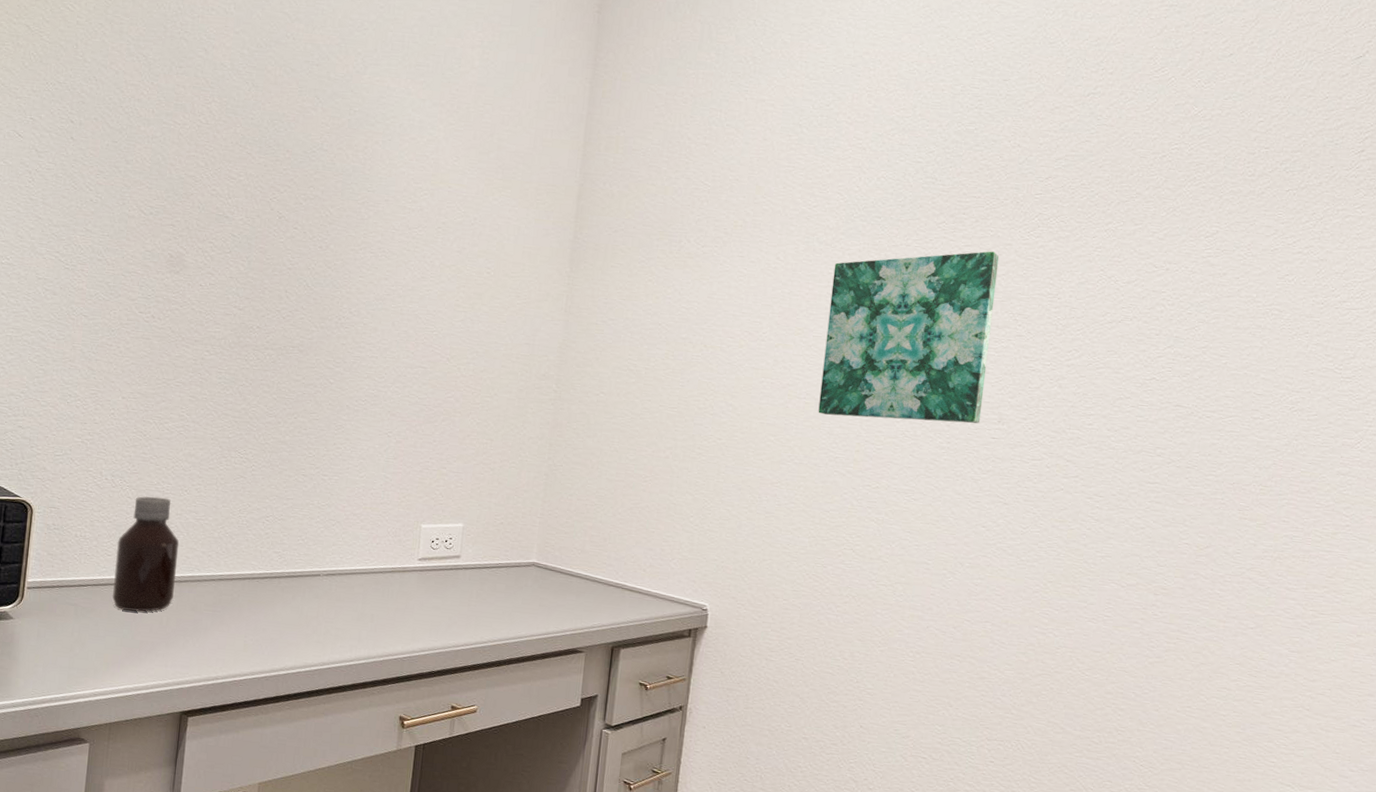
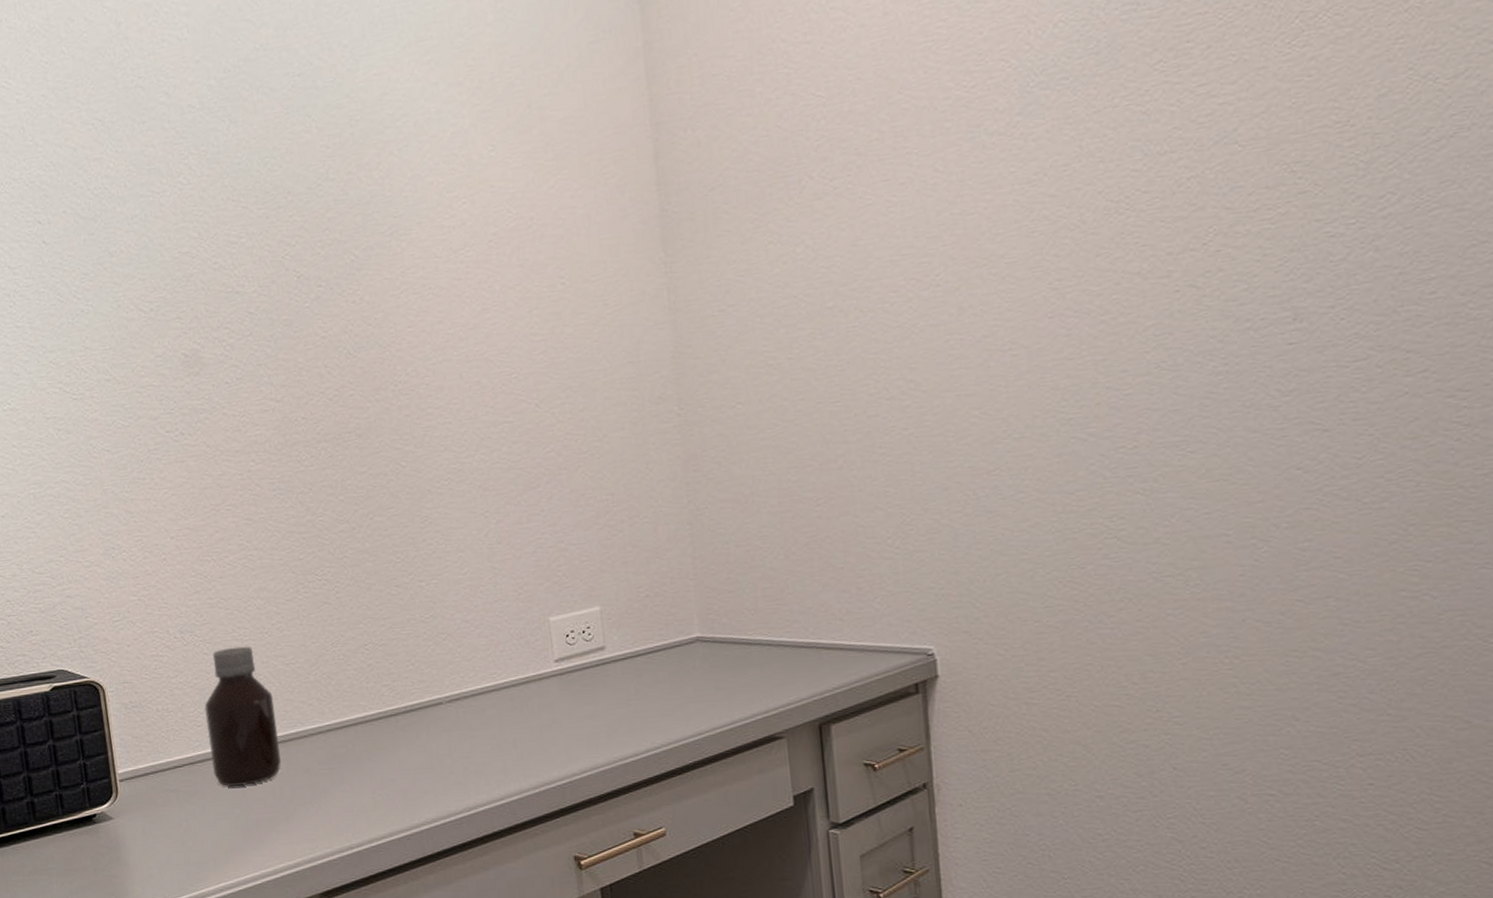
wall art: present [818,251,1000,424] -> none [1016,83,1267,366]

